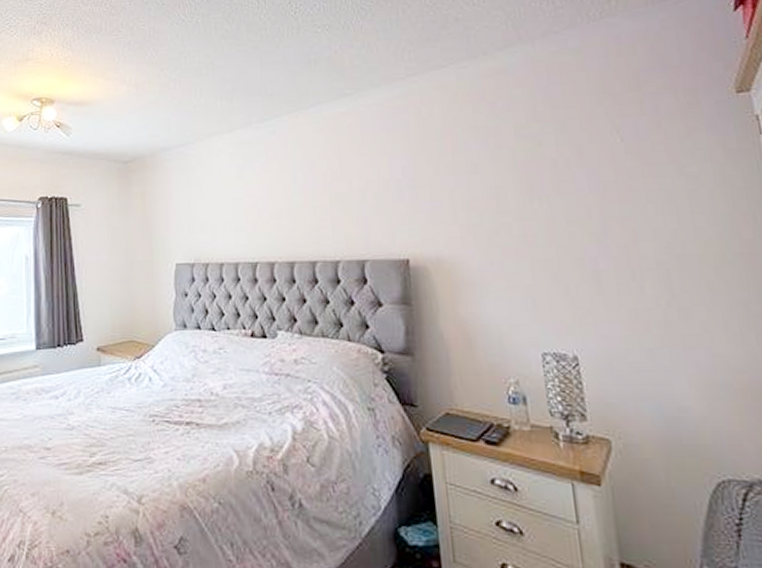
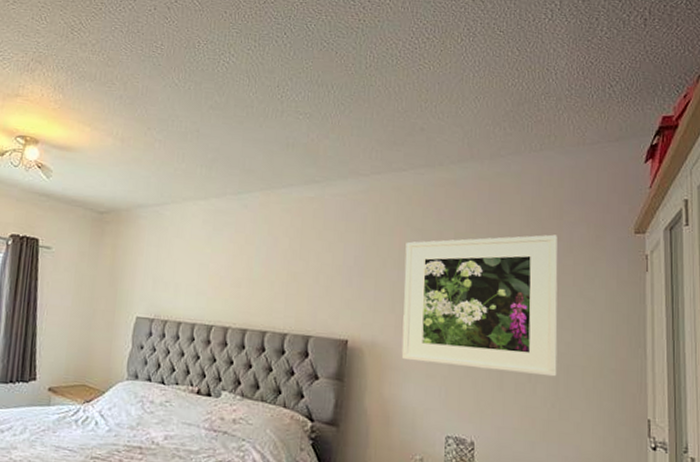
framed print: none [458,109,667,273] -> present [401,234,558,377]

